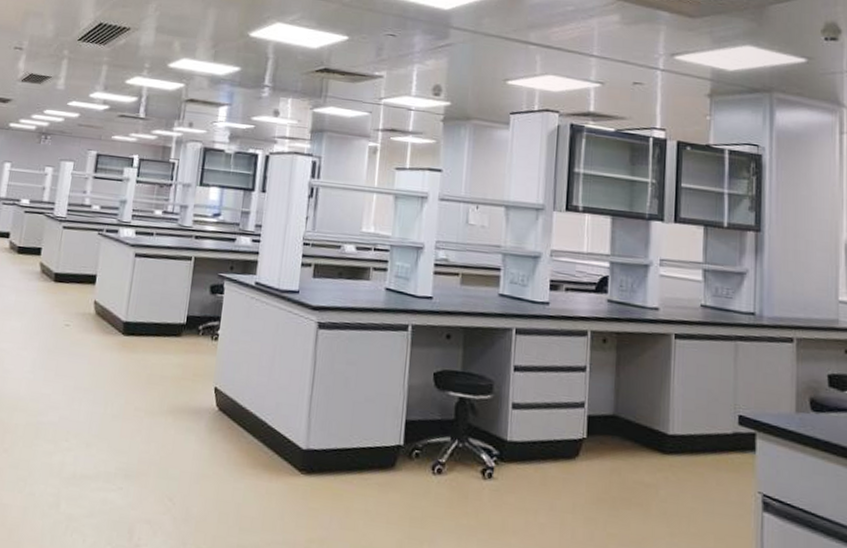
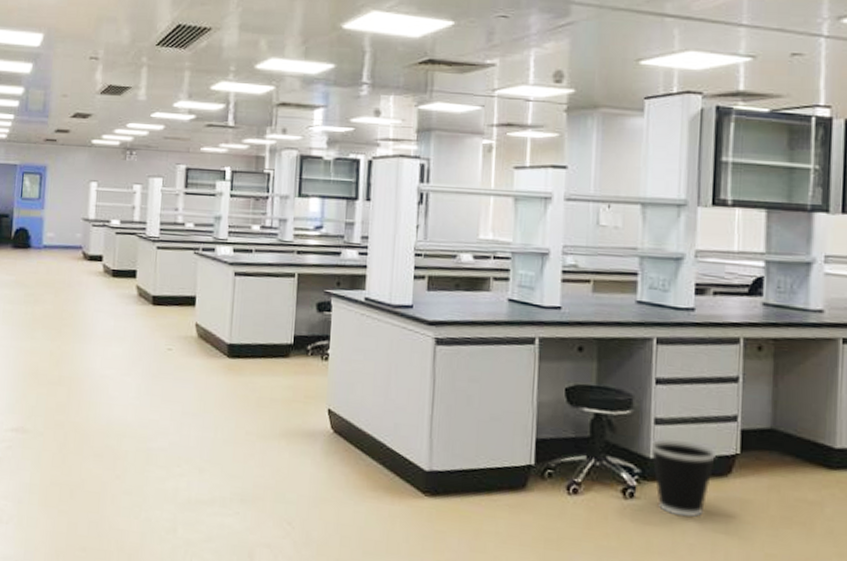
wastebasket: none [508,422,567,497] -> present [650,439,717,517]

